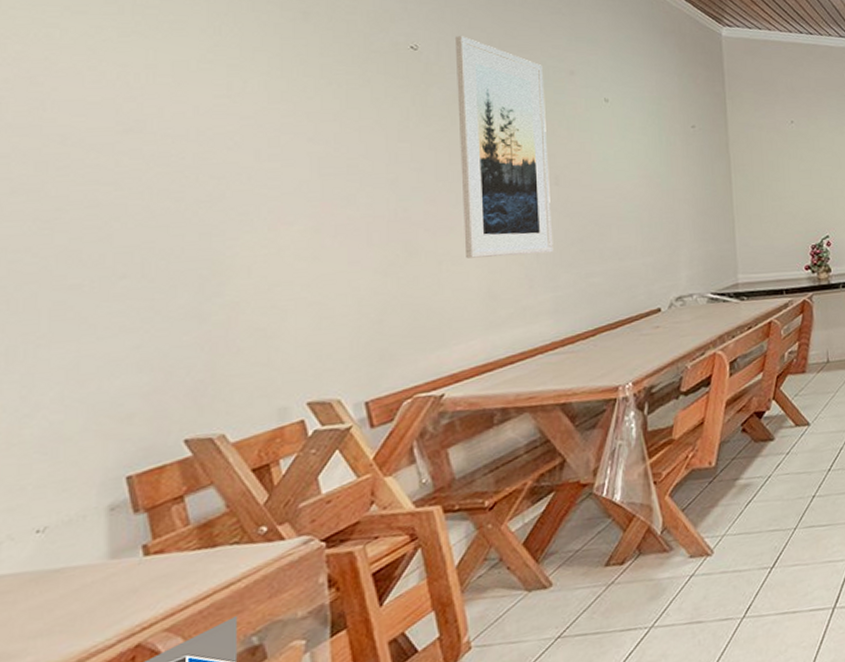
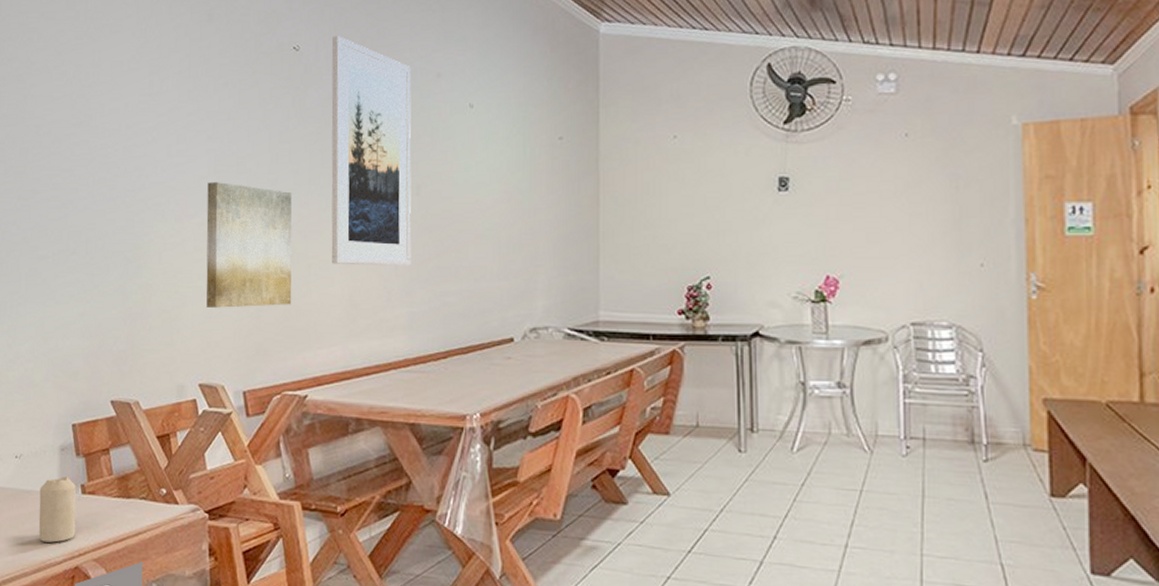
candle: none [76,540,136,627] -> present [38,476,76,543]
wall art: none [310,185,421,319] -> present [206,182,292,308]

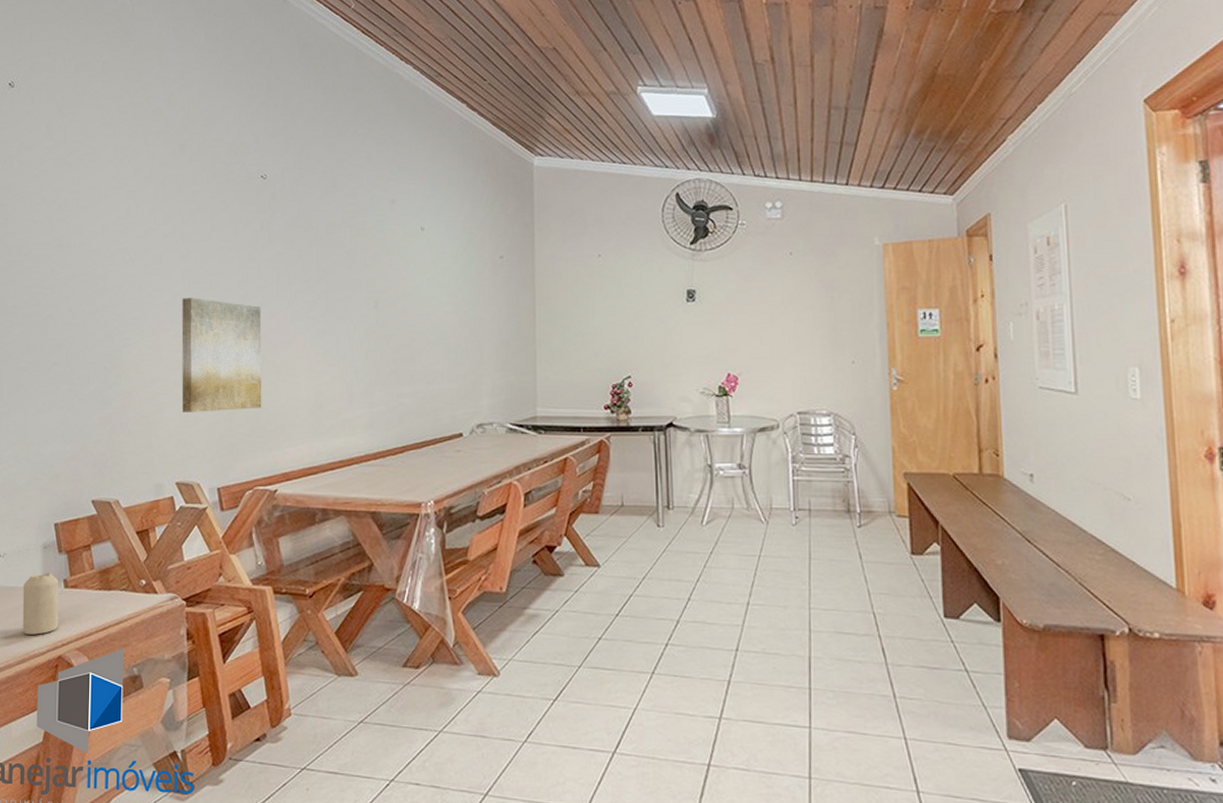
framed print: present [331,36,412,266] -> none [296,166,371,372]

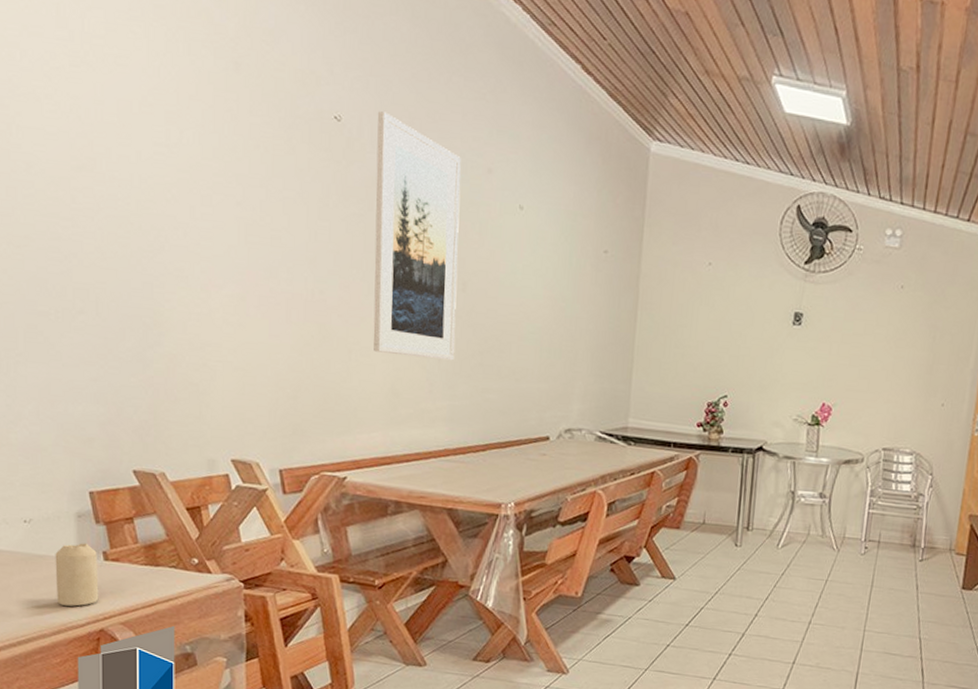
wall art: present [181,298,262,412] -> none [237,252,332,389]
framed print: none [296,166,371,372] -> present [373,111,461,361]

